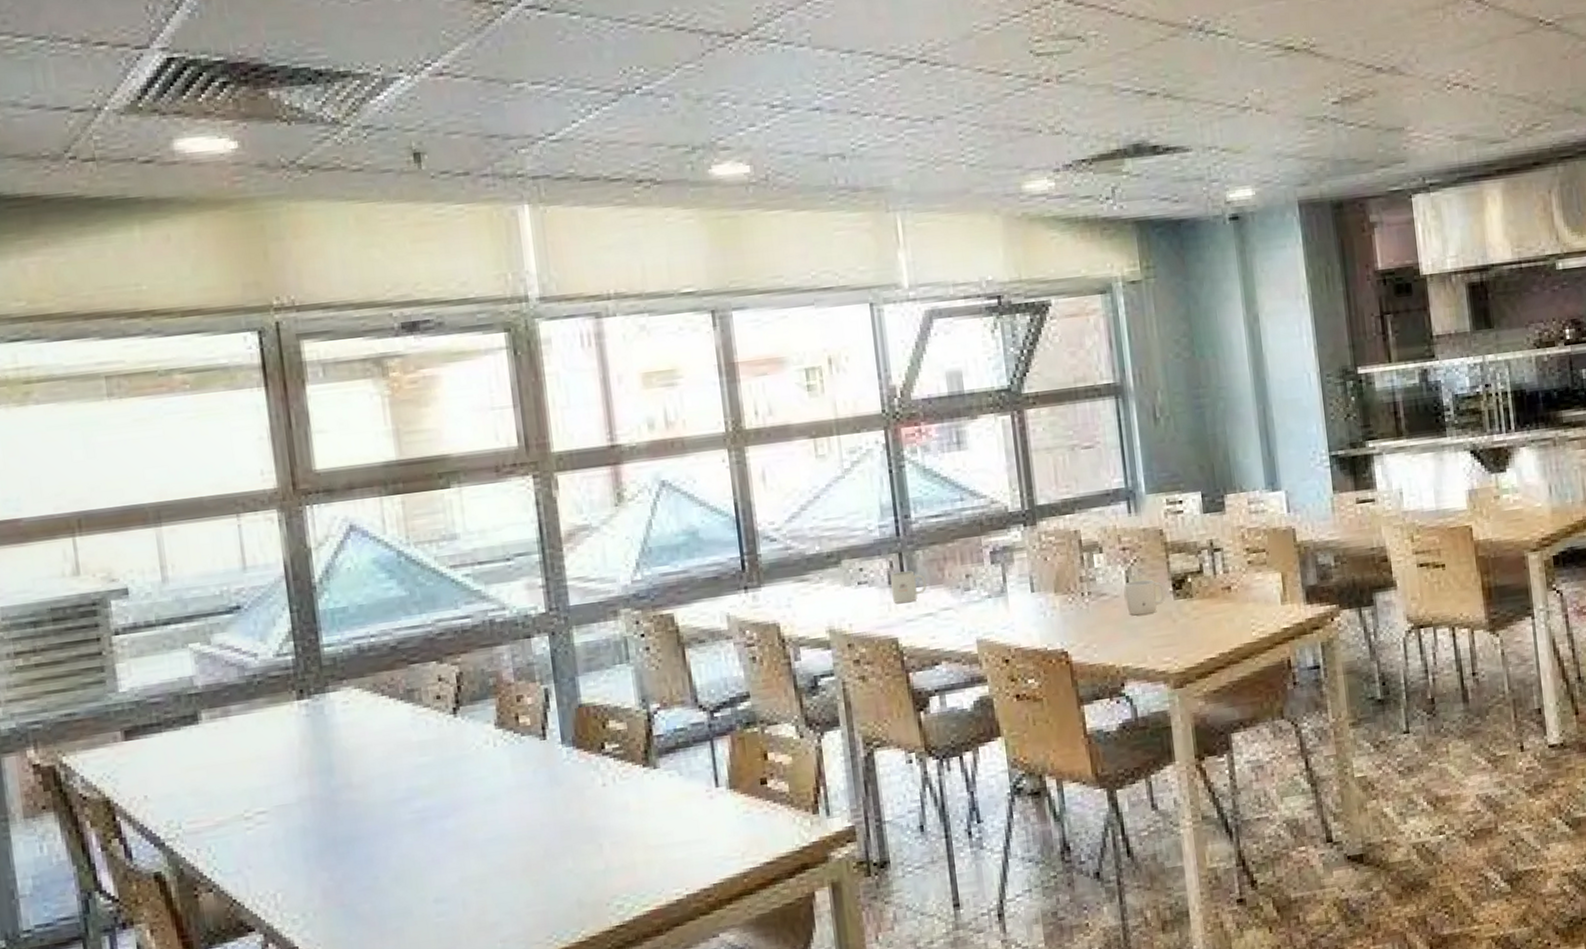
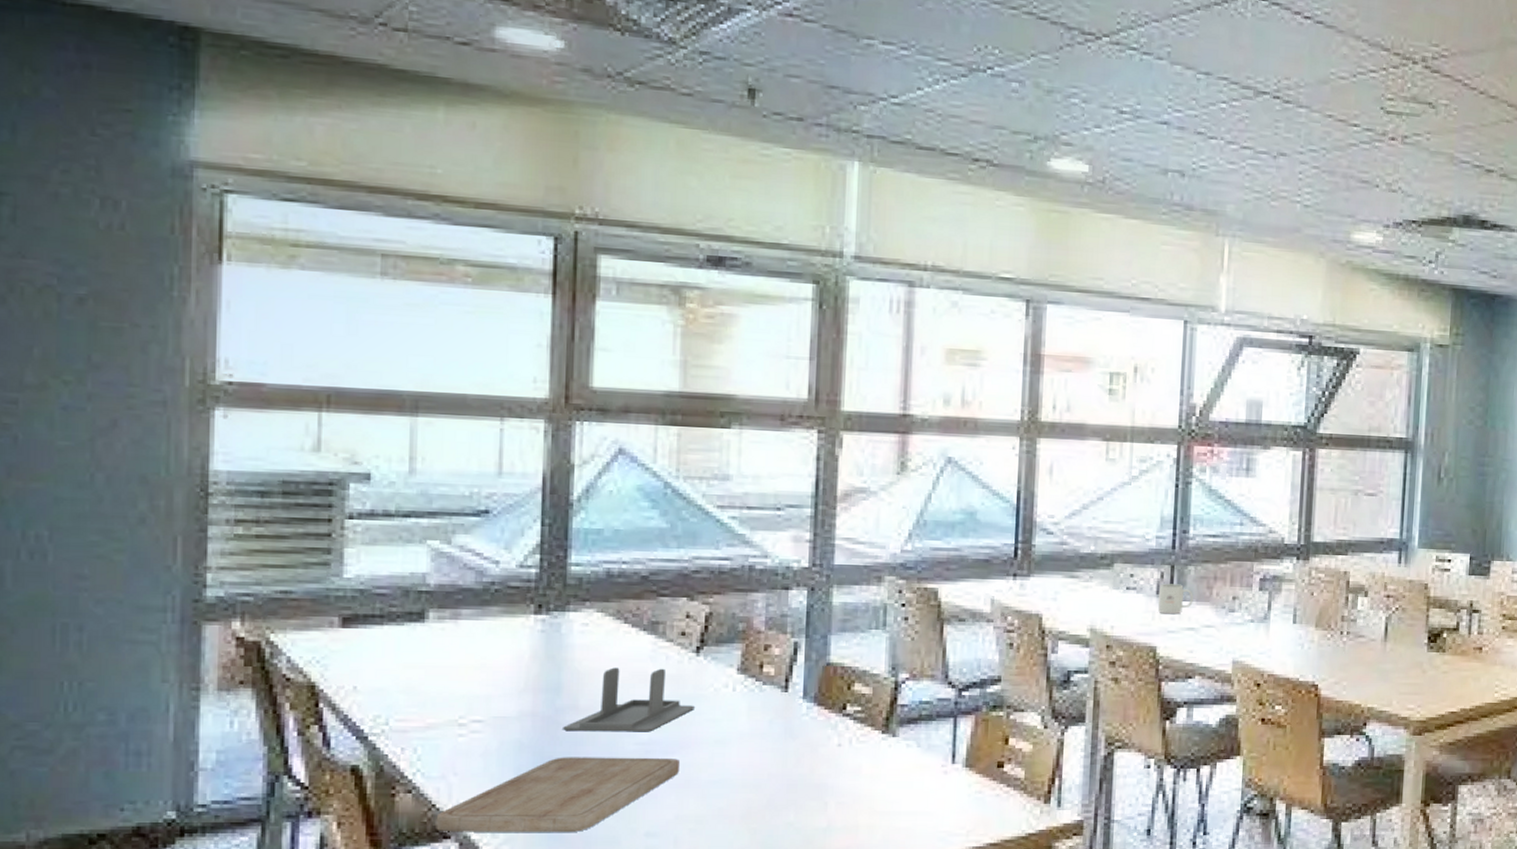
cutting board: none [238,821,457,926] -> present [436,757,681,833]
napkin holder: none [340,734,462,809] -> present [561,667,696,732]
mug: present [1124,579,1166,616] -> none [1381,628,1421,661]

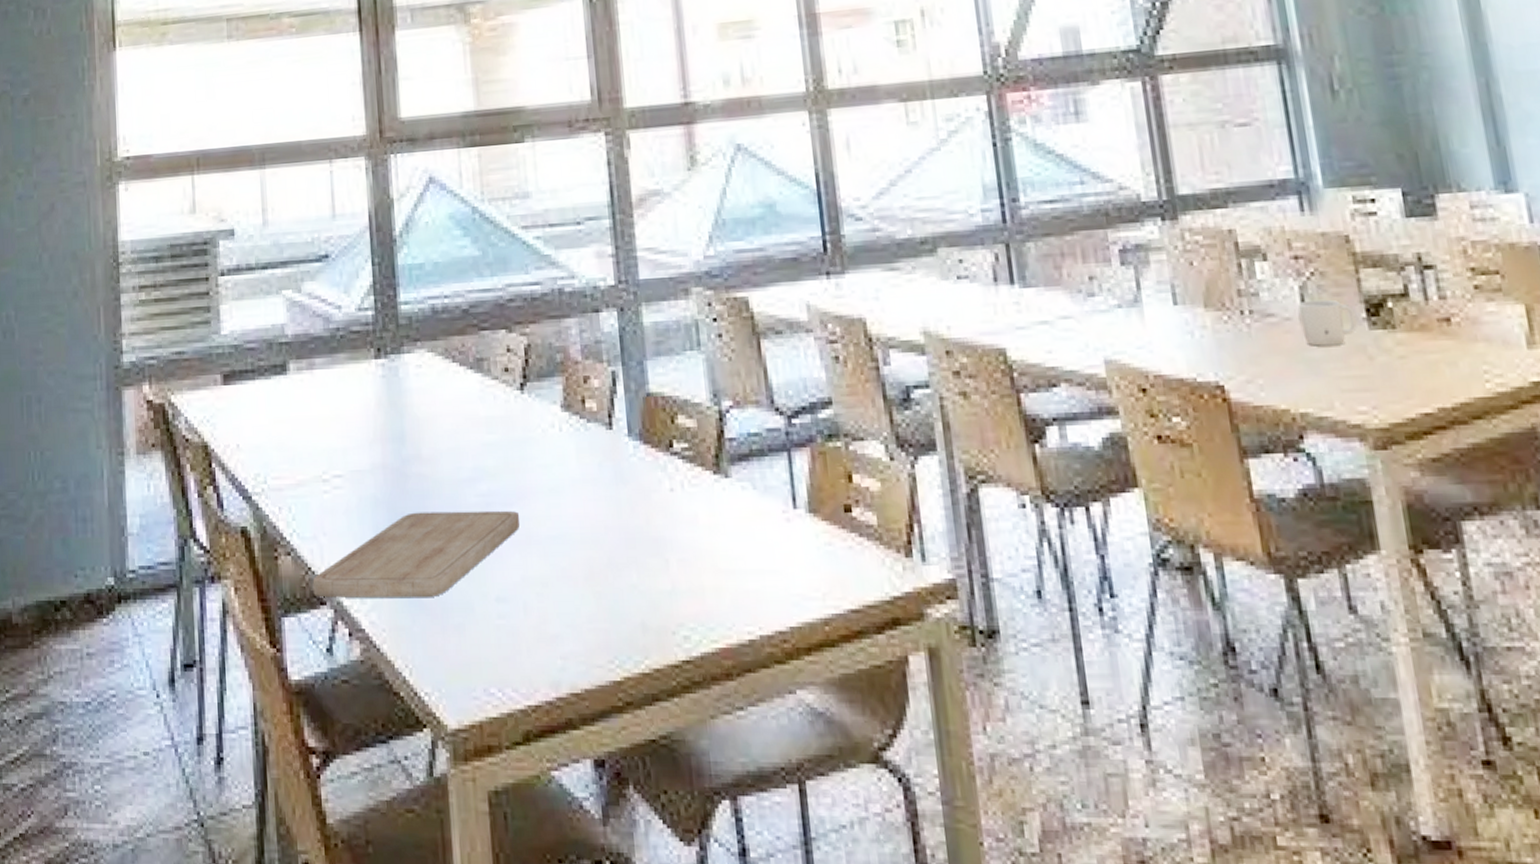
napkin holder: present [561,667,696,732] -> none [409,409,527,483]
mug: present [1157,583,1193,615] -> none [995,266,1041,307]
mug: none [1381,628,1421,661] -> present [1298,299,1358,346]

